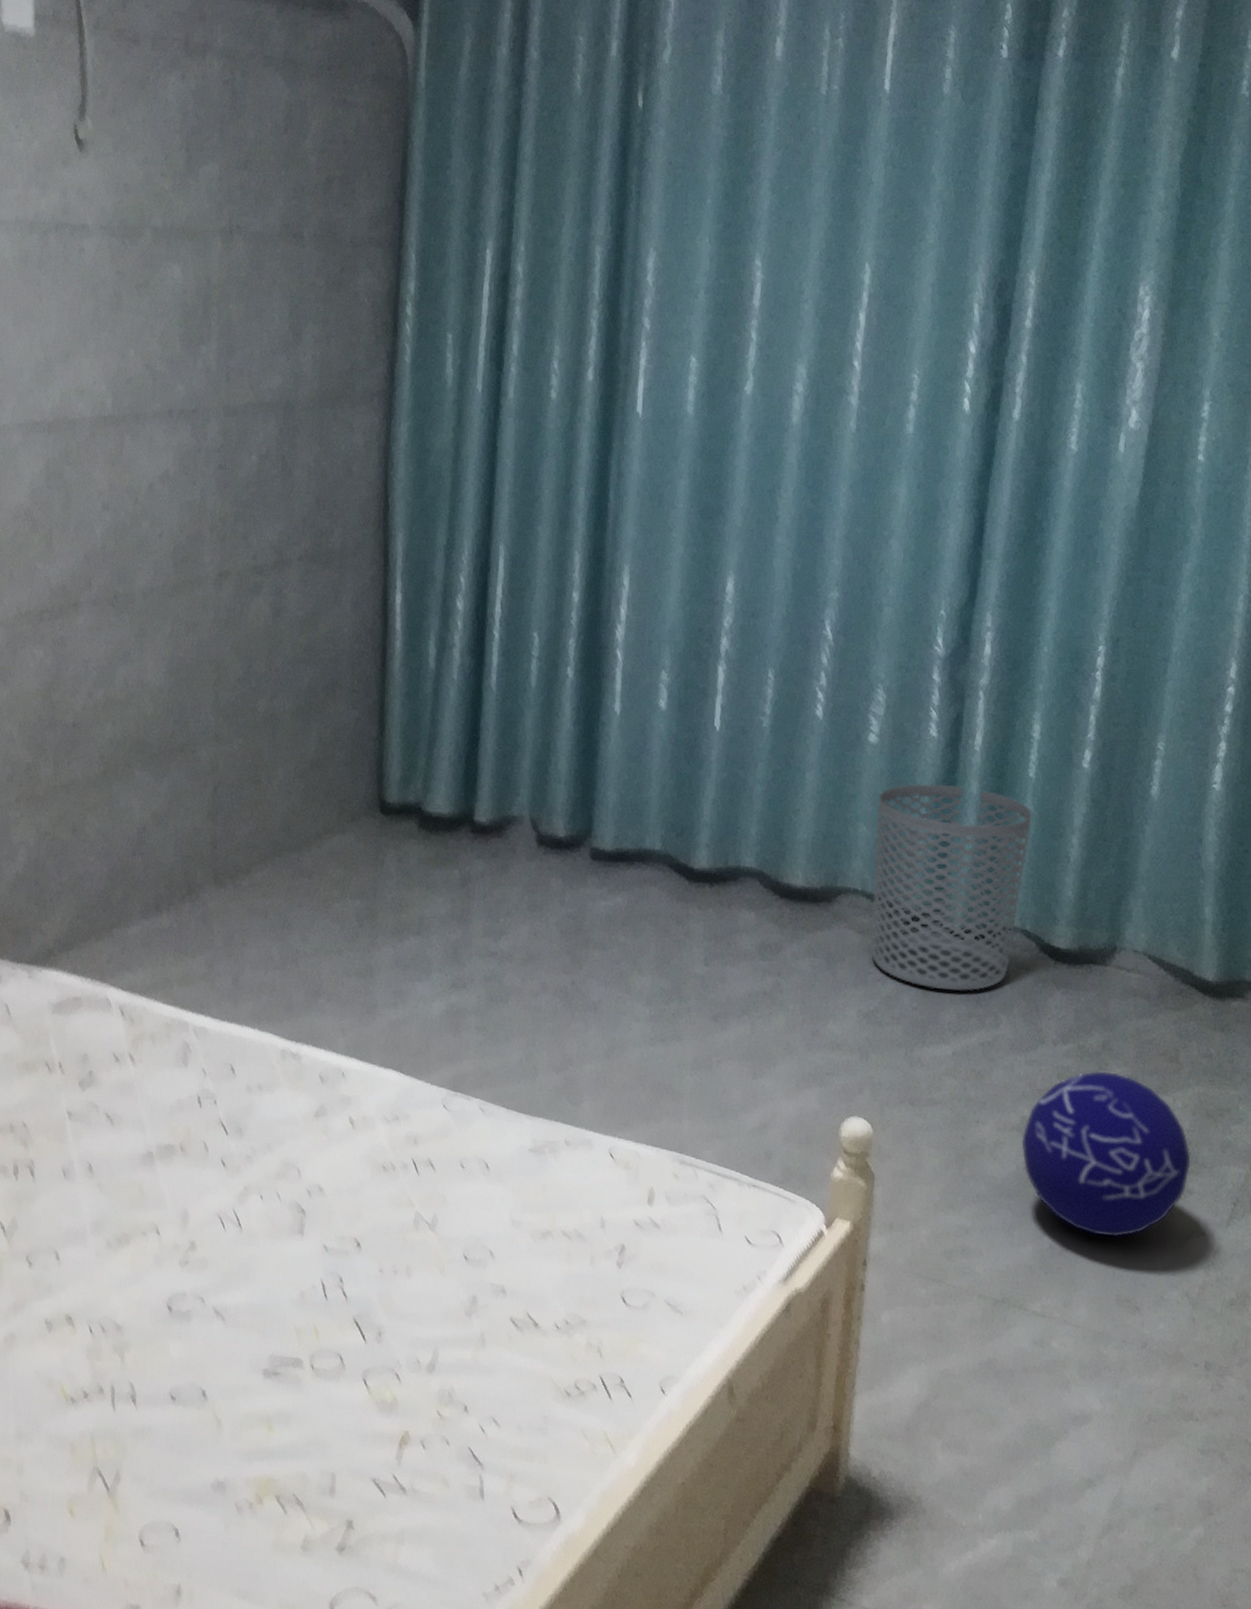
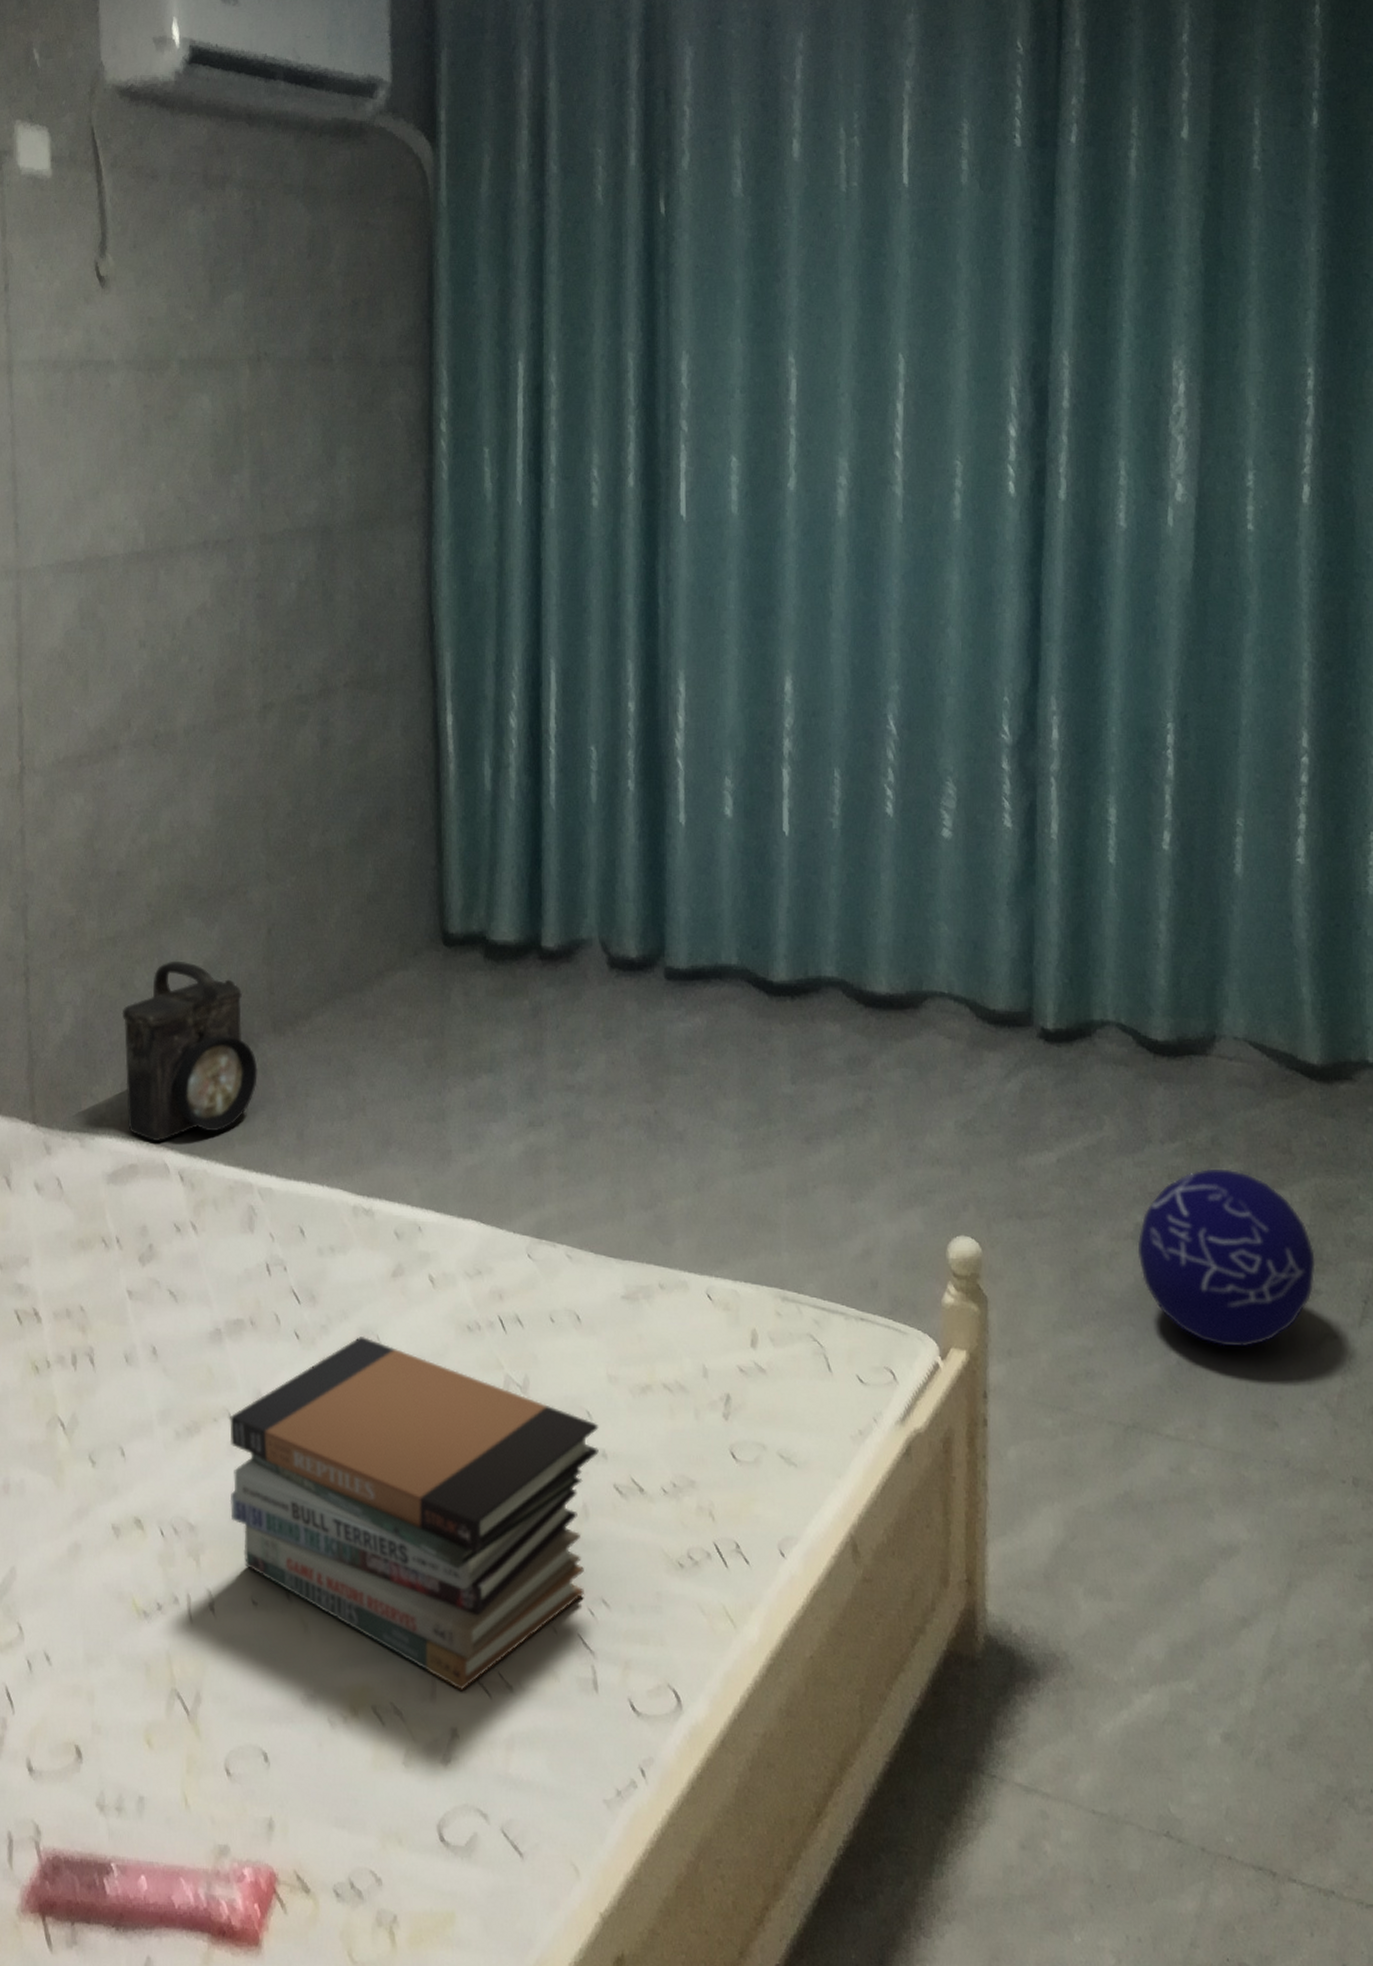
lantern: none [72,810,198,978] -> present [121,960,258,1141]
book stack: none [154,1168,500,1489] -> present [229,1336,599,1691]
waste bin: present [871,783,1033,992] -> none [957,876,1117,1093]

